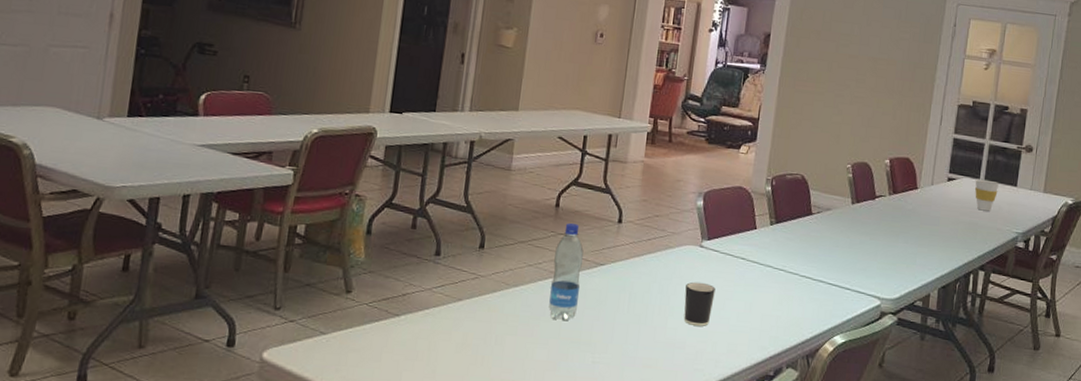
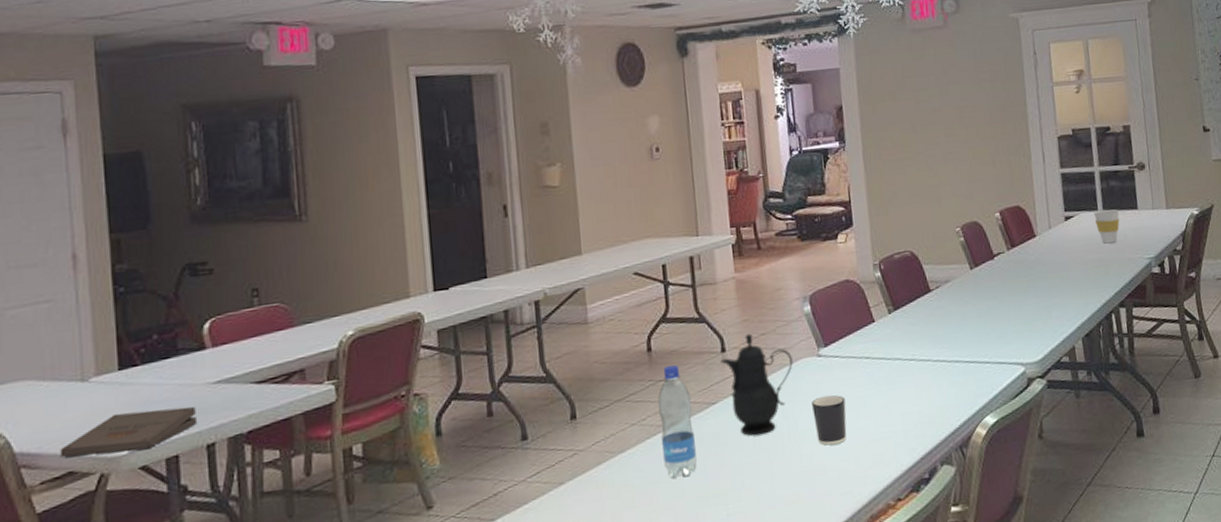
pizza box: none [69,151,181,187] -> present [60,406,197,457]
coffeepot: none [615,212,678,301] -> present [720,333,793,436]

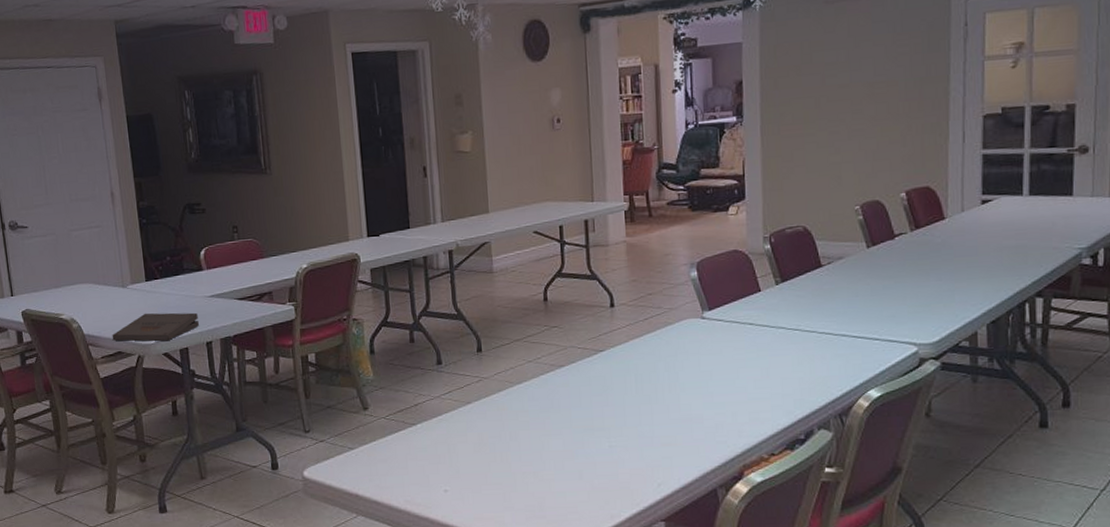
bottle: present [658,364,697,478] -> none [552,314,584,411]
coffeepot: present [720,333,793,436] -> none [609,292,677,382]
mug: present [812,394,847,446] -> none [693,354,726,399]
cup: present [1093,209,1120,244] -> none [1017,194,1050,231]

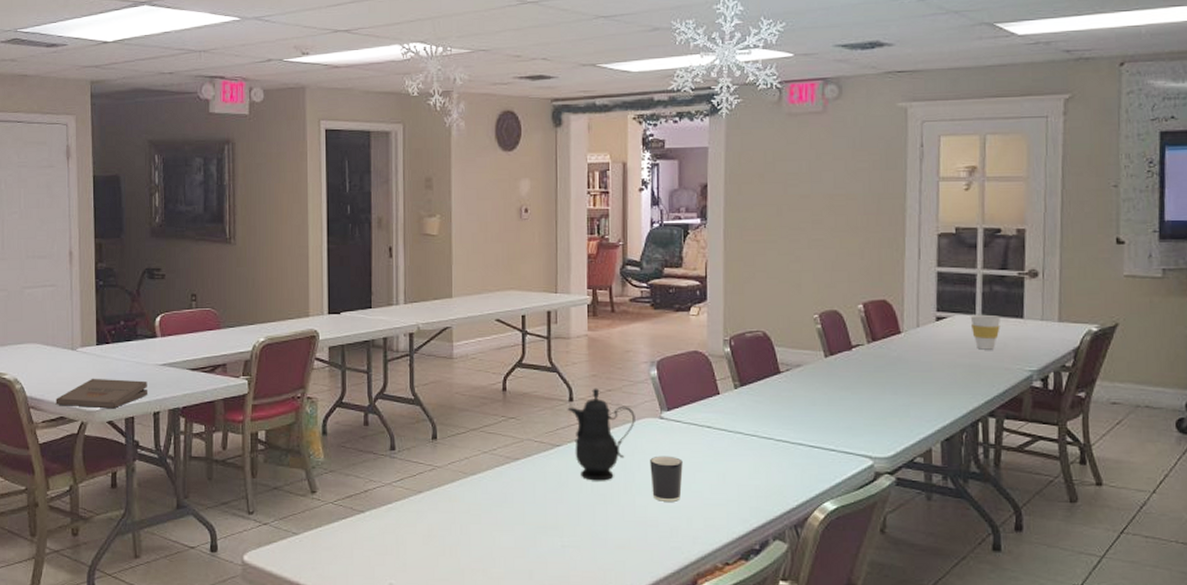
coffeepot: none [609,292,677,382] -> present [567,388,635,480]
mug: none [693,354,726,399] -> present [650,455,683,502]
cup: none [1017,194,1050,231] -> present [970,314,1002,350]

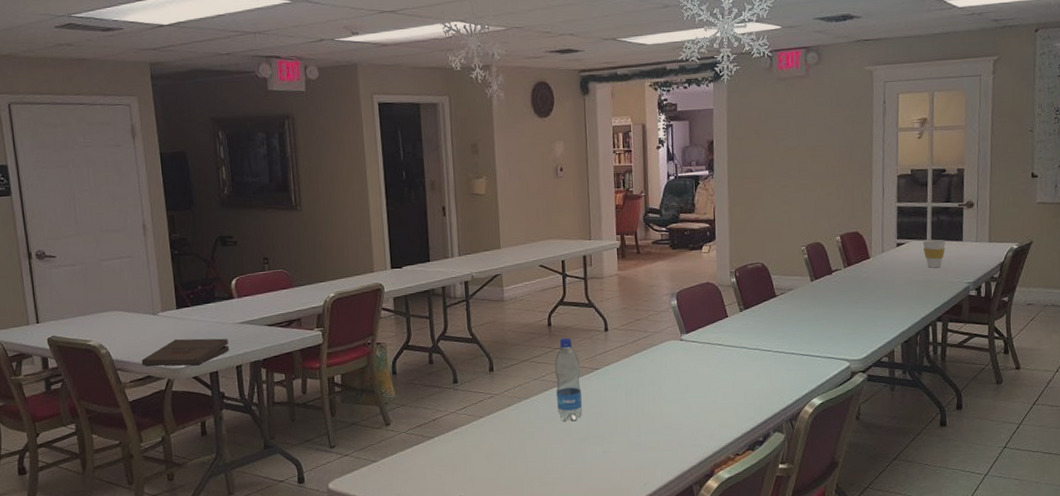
bottle: none [509,405,538,506] -> present [555,337,582,422]
coffeepot: present [567,388,635,480] -> none [603,318,660,396]
mug: present [650,455,683,502] -> none [673,370,700,409]

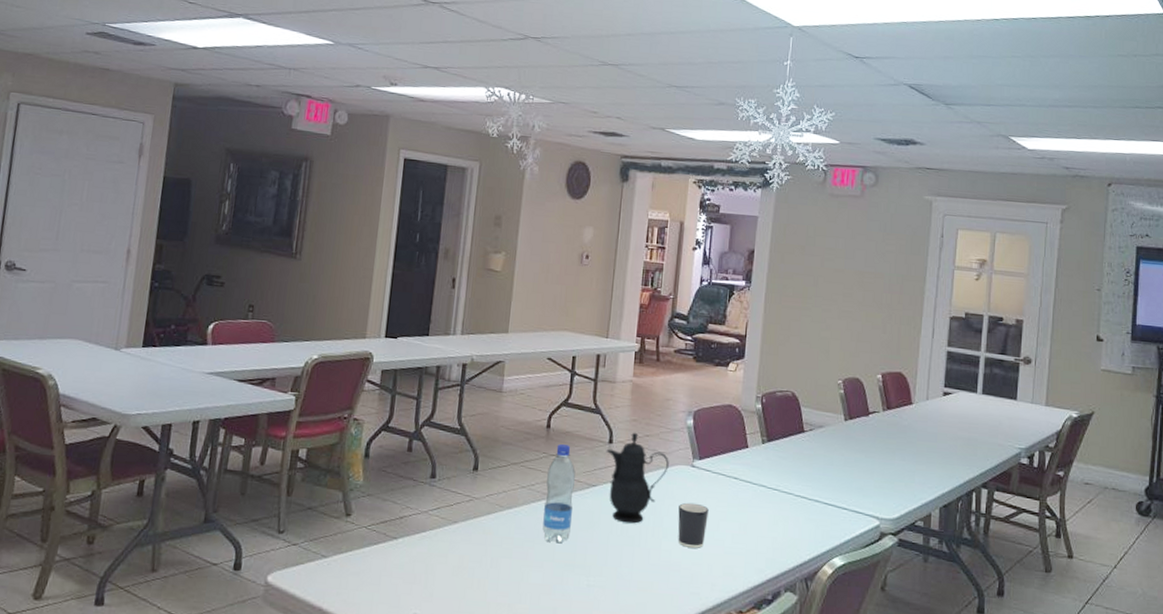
pizza box: present [141,338,229,366] -> none [89,380,191,414]
coffeepot: none [603,318,660,396] -> present [606,432,669,523]
mug: none [673,370,700,409] -> present [677,502,709,548]
cup: present [922,239,946,268] -> none [972,392,998,426]

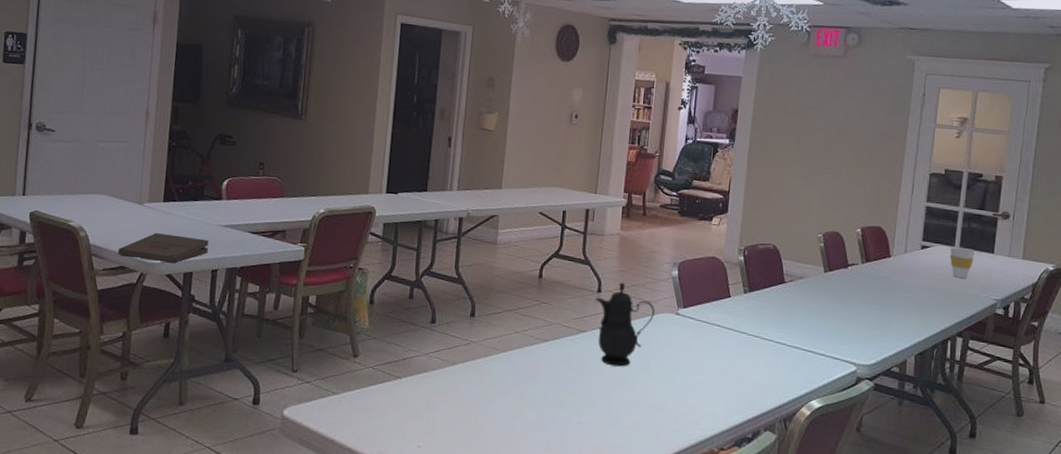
pizza box: none [89,380,191,414] -> present [117,232,209,263]
bottle: present [542,443,576,544] -> none [536,292,566,384]
mug: present [677,502,709,548] -> none [663,347,692,390]
cup: none [972,392,998,426] -> present [950,246,976,279]

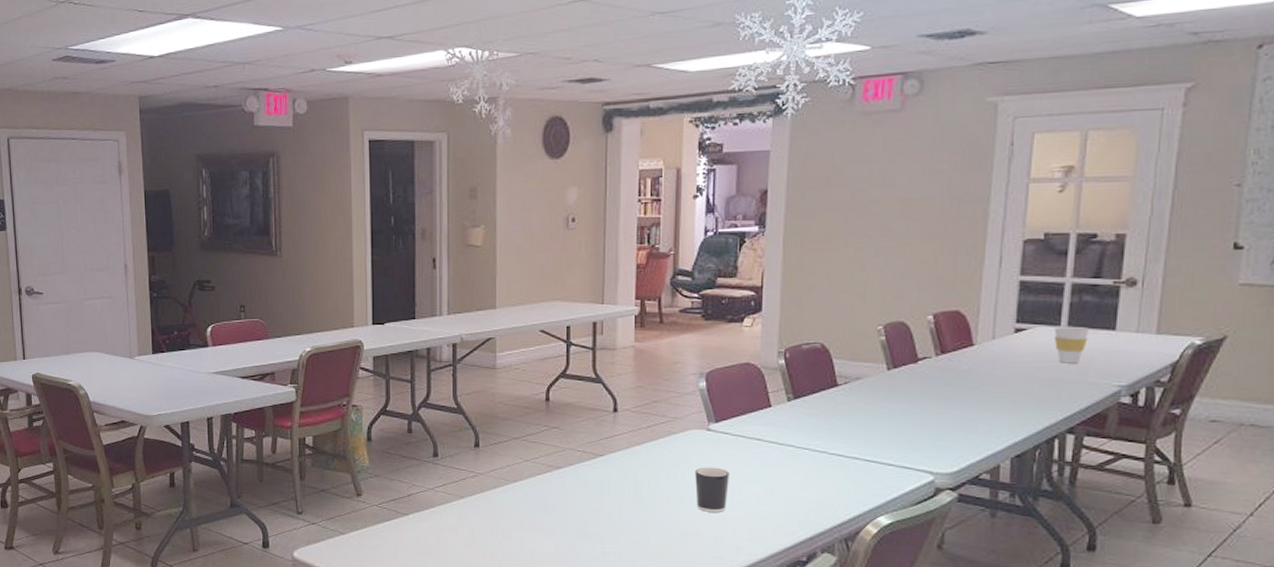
pizza box: present [117,232,209,263] -> none [116,385,201,414]
coffeepot: present [595,282,655,366] -> none [611,399,681,490]
mug: none [663,347,692,390] -> present [695,467,729,512]

